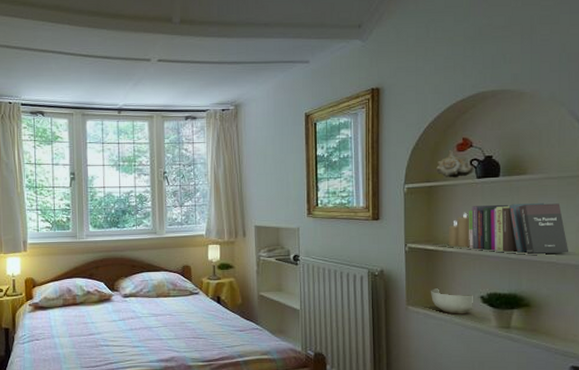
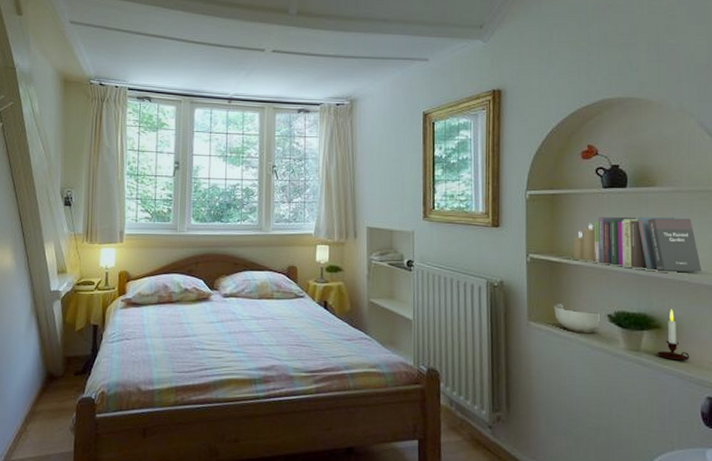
seashell: present [436,150,474,178] -> none [560,157,600,187]
candle: none [526,288,556,335] -> present [657,309,690,361]

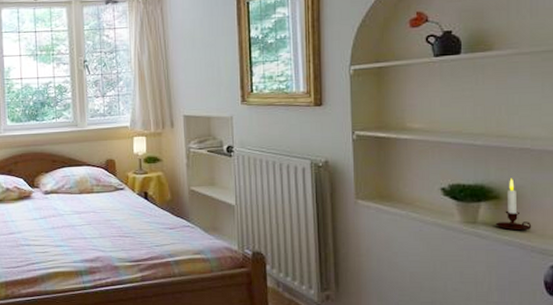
bowl: present [553,304,602,334] -> none [382,180,435,209]
candle: present [572,224,596,261] -> none [401,96,428,135]
books: present [594,216,701,273] -> none [424,81,545,141]

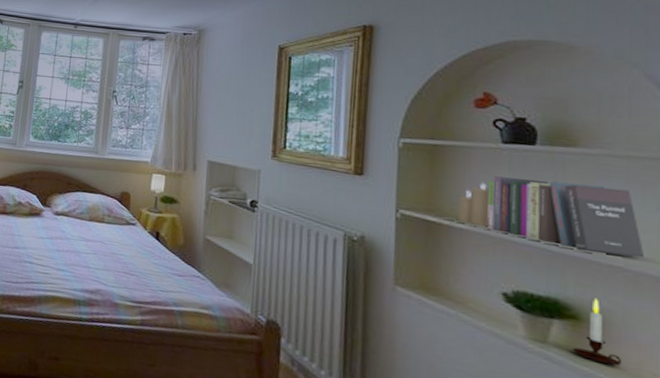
candle: none [401,96,428,135] -> present [457,183,491,228]
books: none [424,81,545,141] -> present [487,176,644,258]

